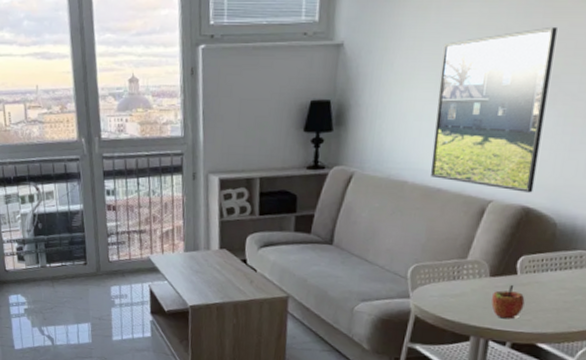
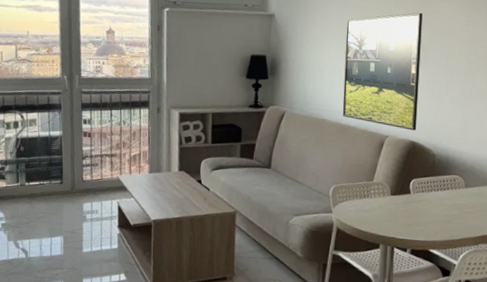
apple: present [491,284,525,319] -> none [394,202,418,230]

